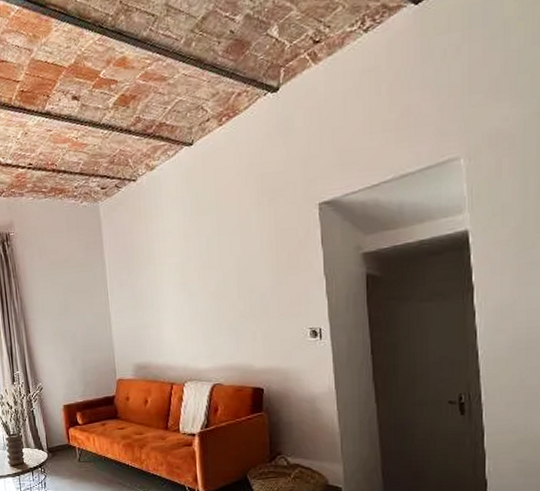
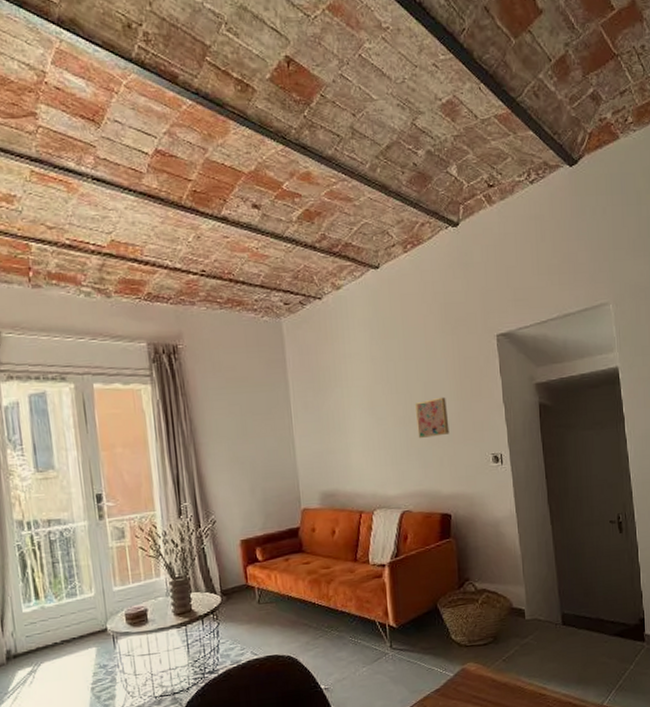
wall art: none [227,271,264,313] -> present [414,397,450,438]

